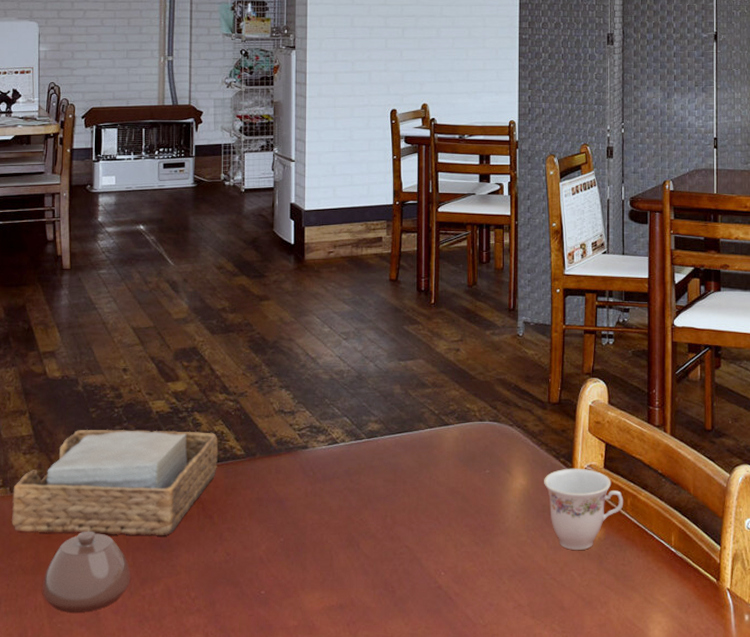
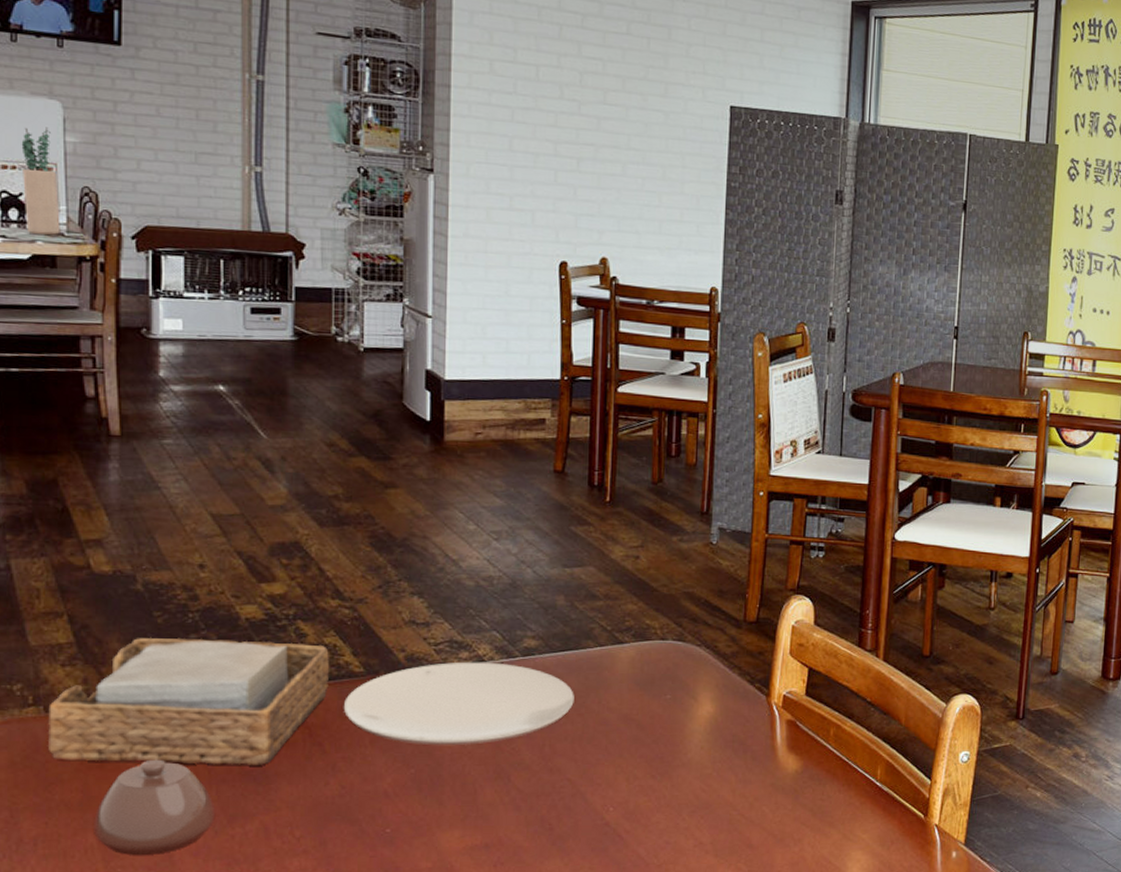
vase: none [10,42,34,121] -> present [21,127,60,236]
plate: none [228,444,410,518] -> present [343,662,574,746]
teacup: present [544,468,624,550] -> none [735,694,826,784]

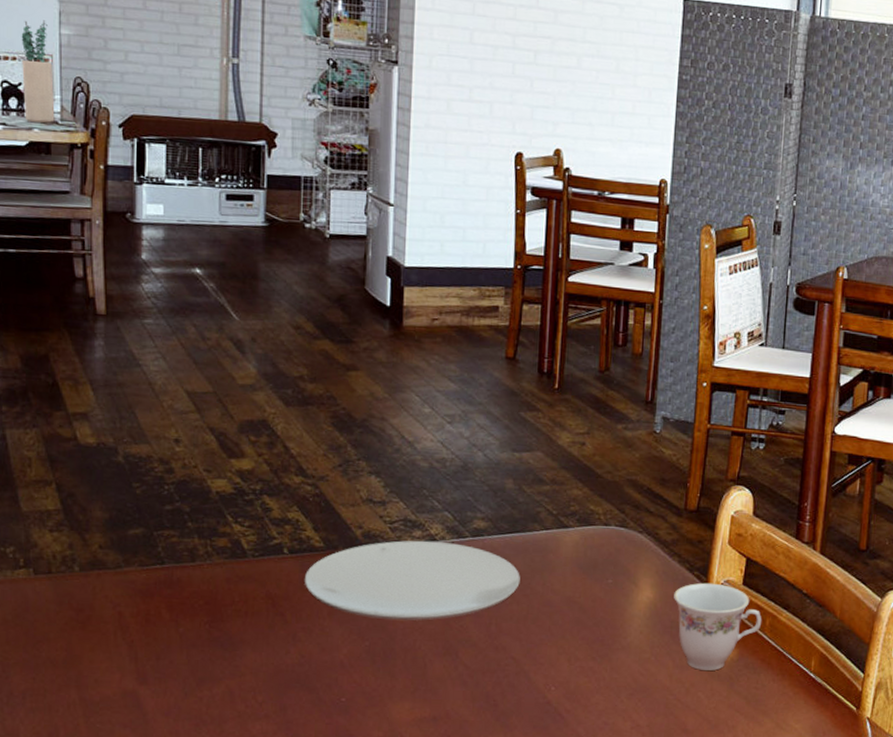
napkin holder: present [48,637,330,766] -> none [37,506,293,633]
sugar bowl: present [94,759,216,855] -> none [76,622,186,713]
teacup: none [735,694,826,784] -> present [674,582,762,671]

